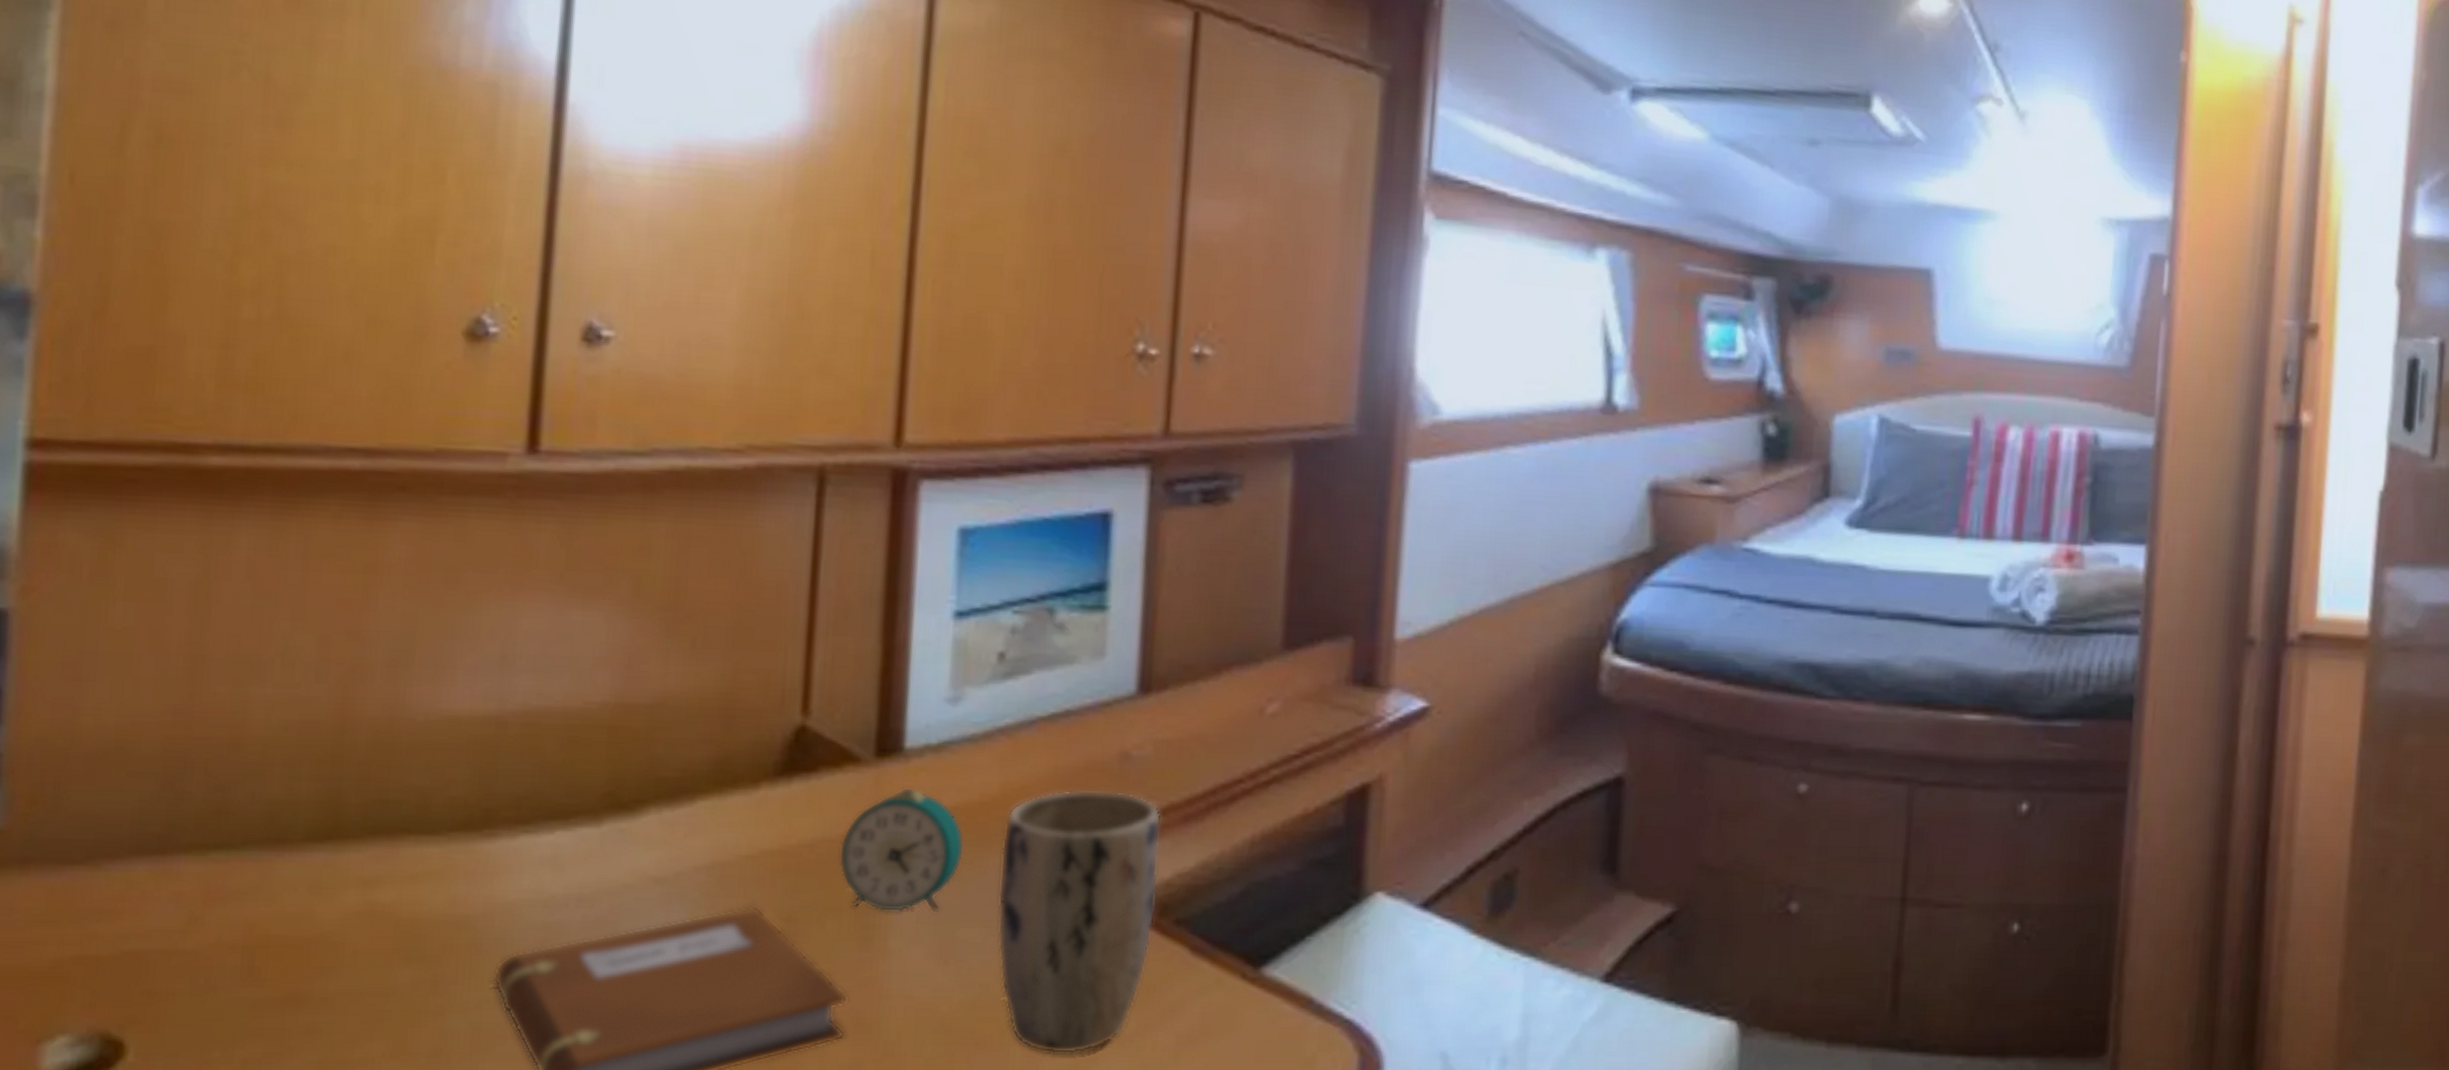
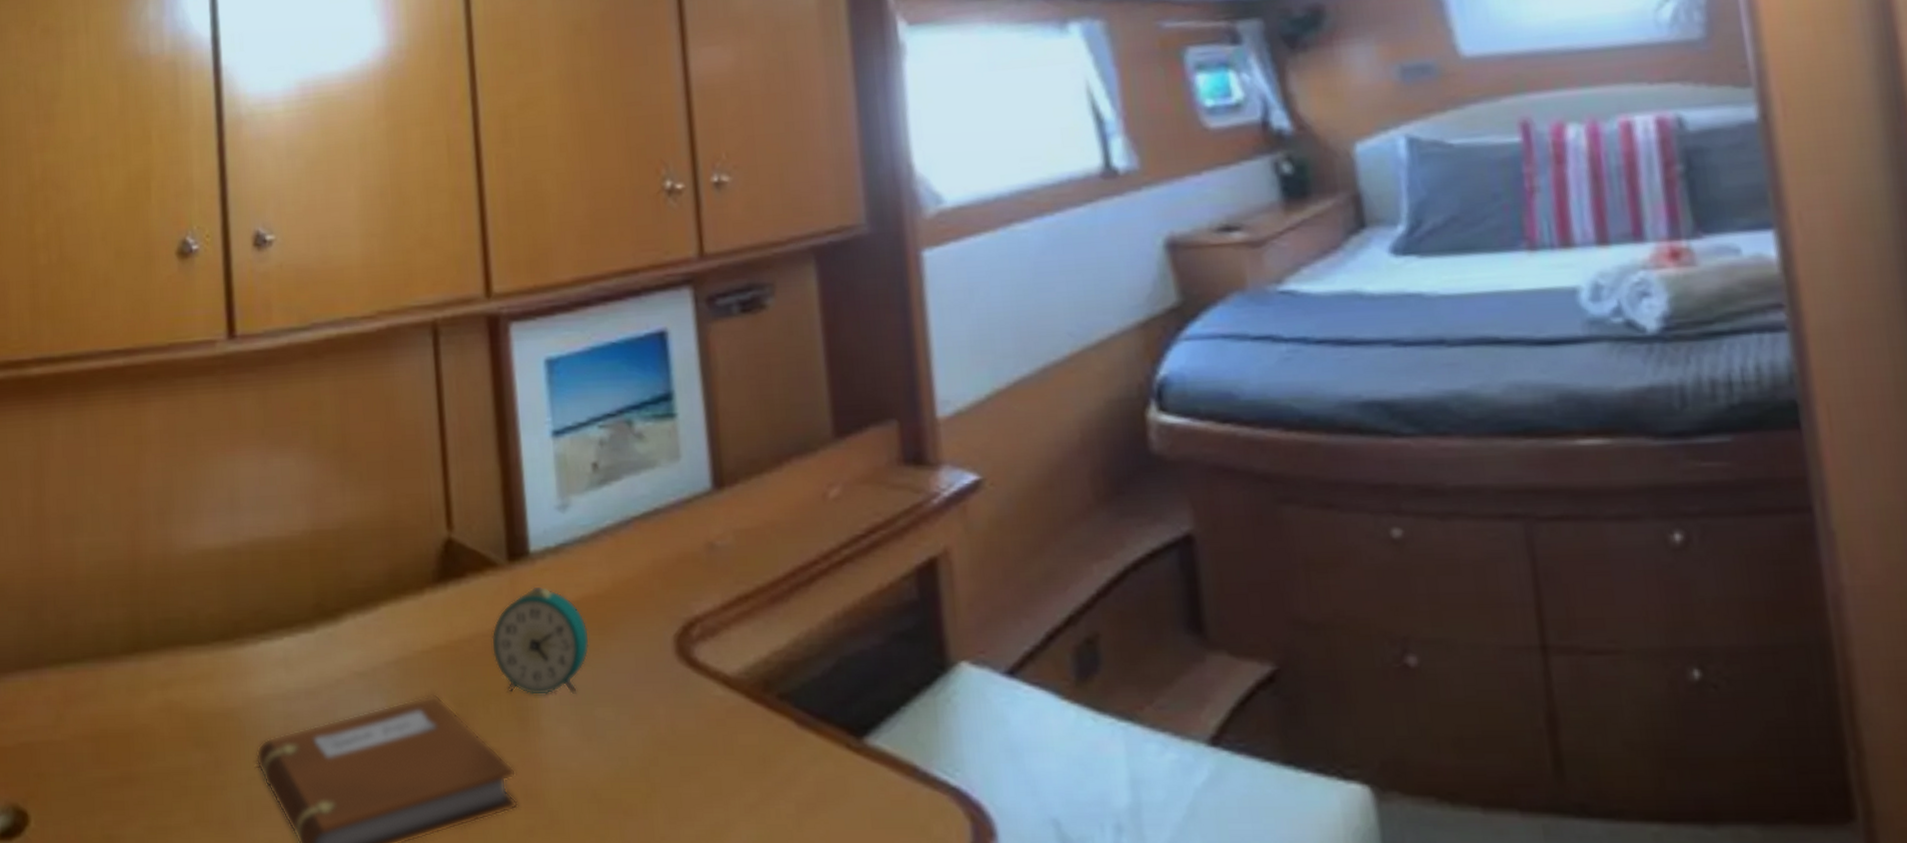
plant pot: present [997,789,1162,1055] -> none [619,578,760,822]

